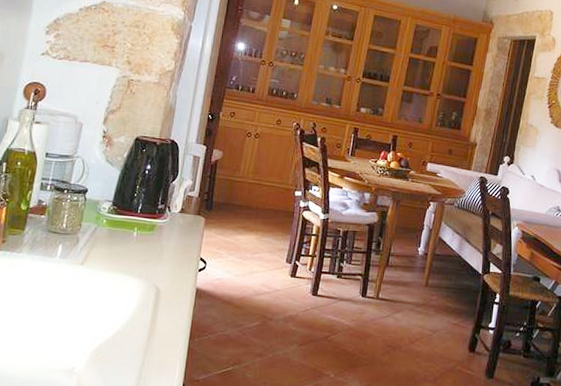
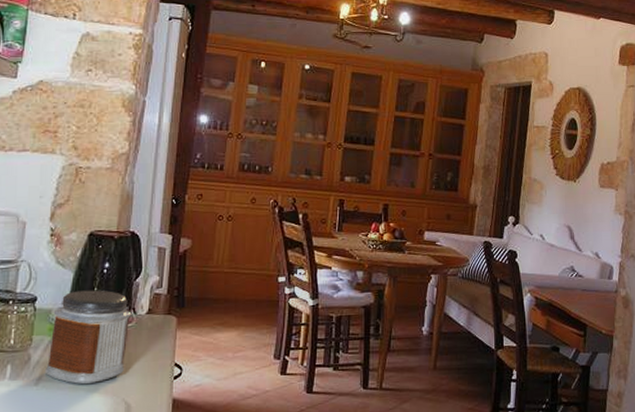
jar: none [90,187,167,269] -> present [44,290,132,385]

